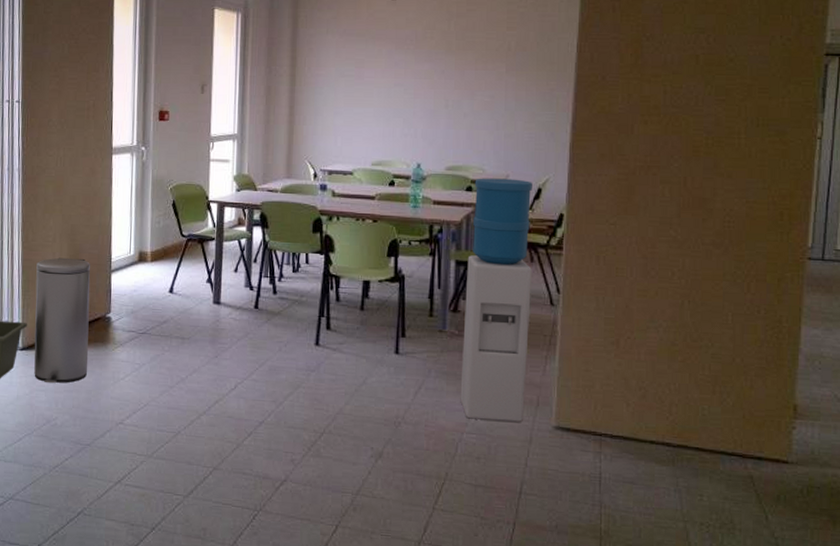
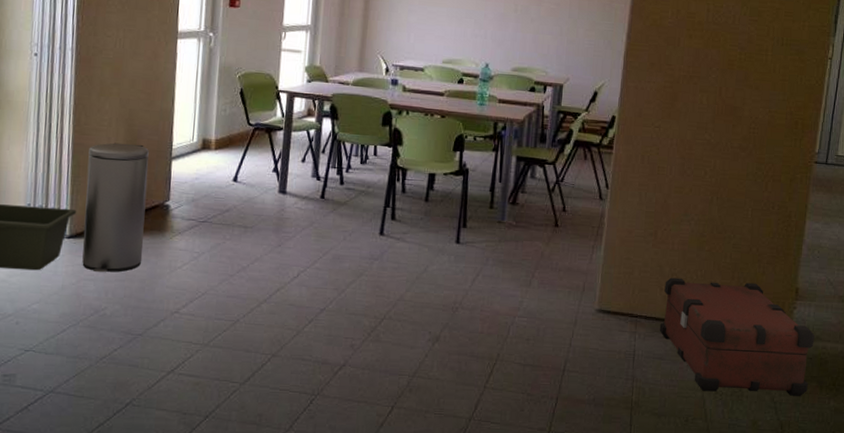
water cooler: present [460,178,532,423] -> none [514,80,590,307]
suitcase: none [628,391,821,532] -> present [659,277,815,396]

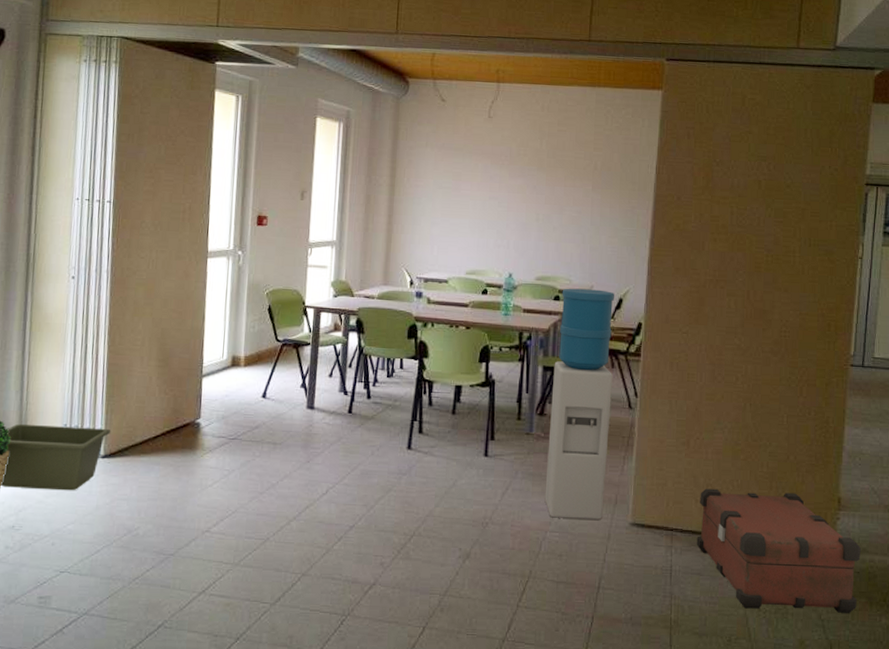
pedal bin: present [82,142,149,273] -> none [116,362,181,492]
water cooler: none [514,80,590,307] -> present [544,288,614,521]

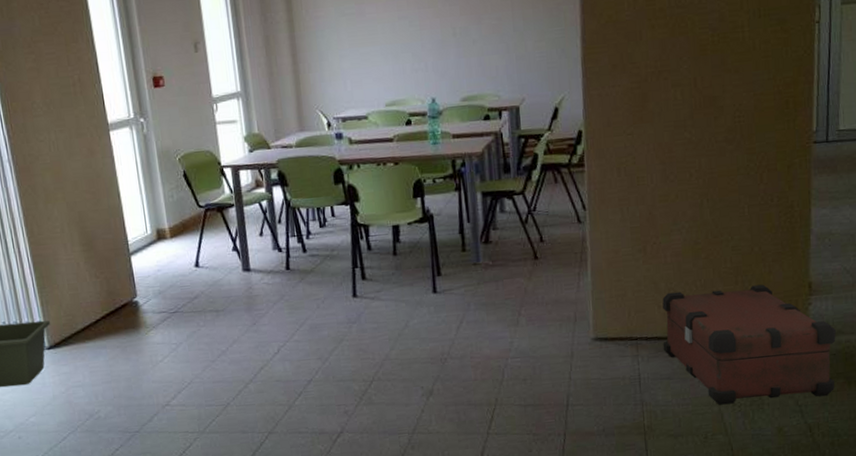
water cooler: present [544,288,614,521] -> none [491,101,564,344]

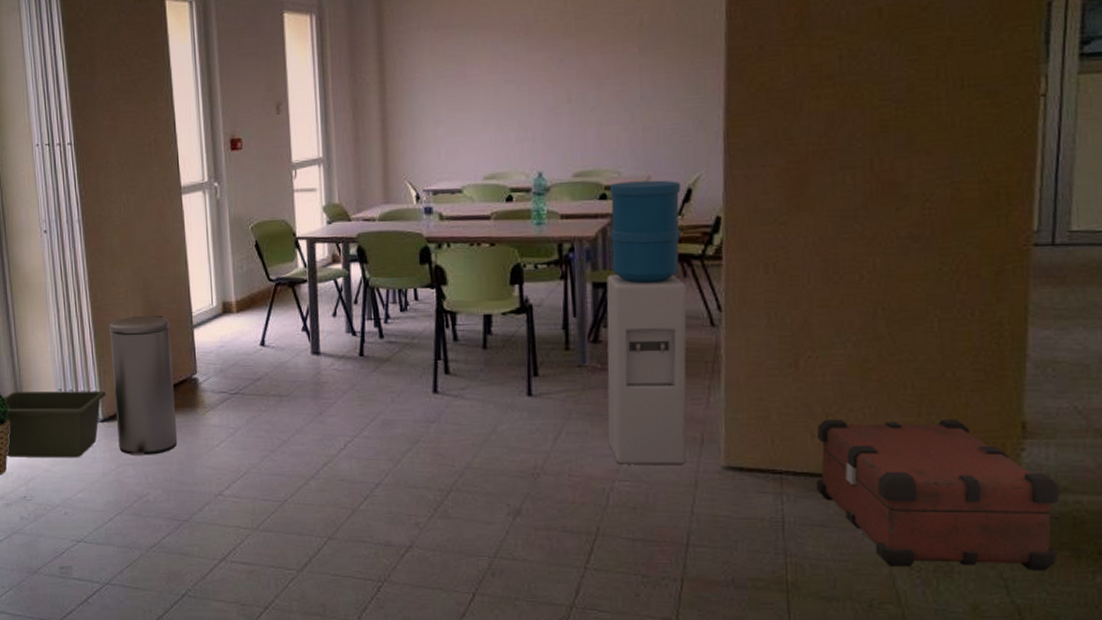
pedal bin: none [48,245,124,379] -> present [109,315,178,456]
water cooler: none [491,101,564,344] -> present [606,180,687,466]

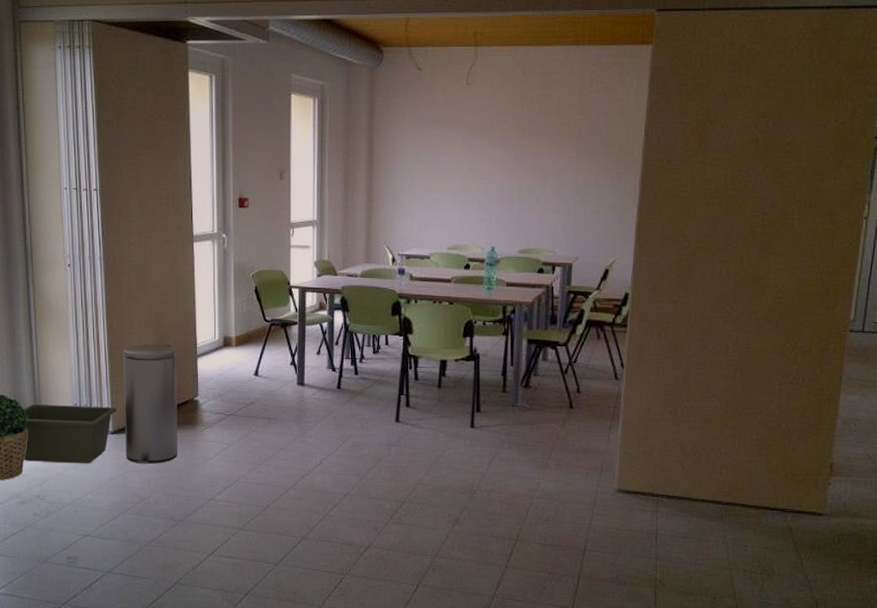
water cooler: present [606,180,687,466] -> none [531,260,600,488]
suitcase: present [816,419,1060,570] -> none [682,456,852,574]

